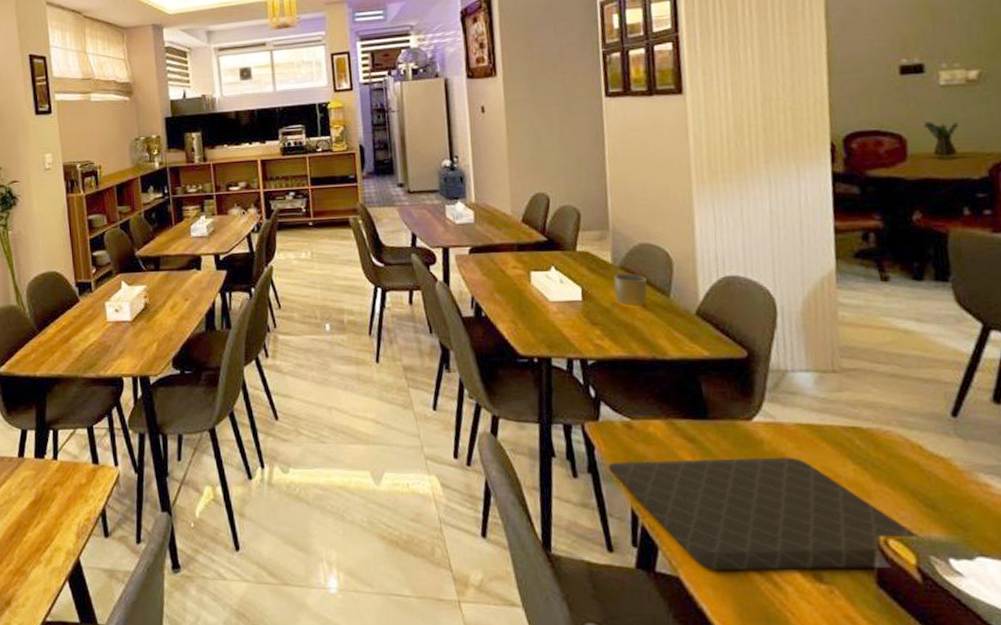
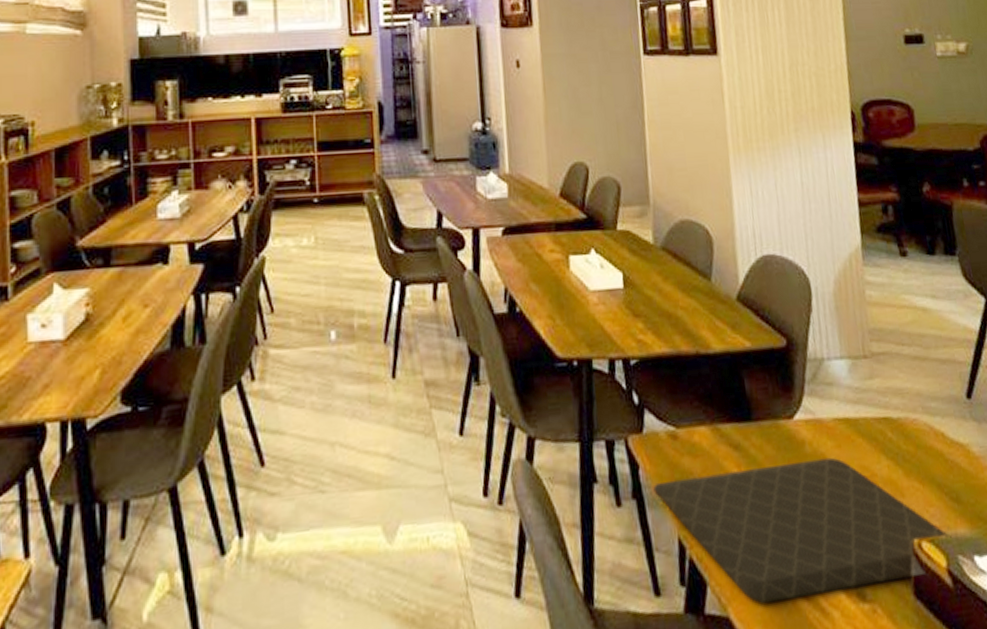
mug: present [613,273,648,307] -> none [655,254,689,294]
vase: present [923,121,959,161] -> none [926,91,955,132]

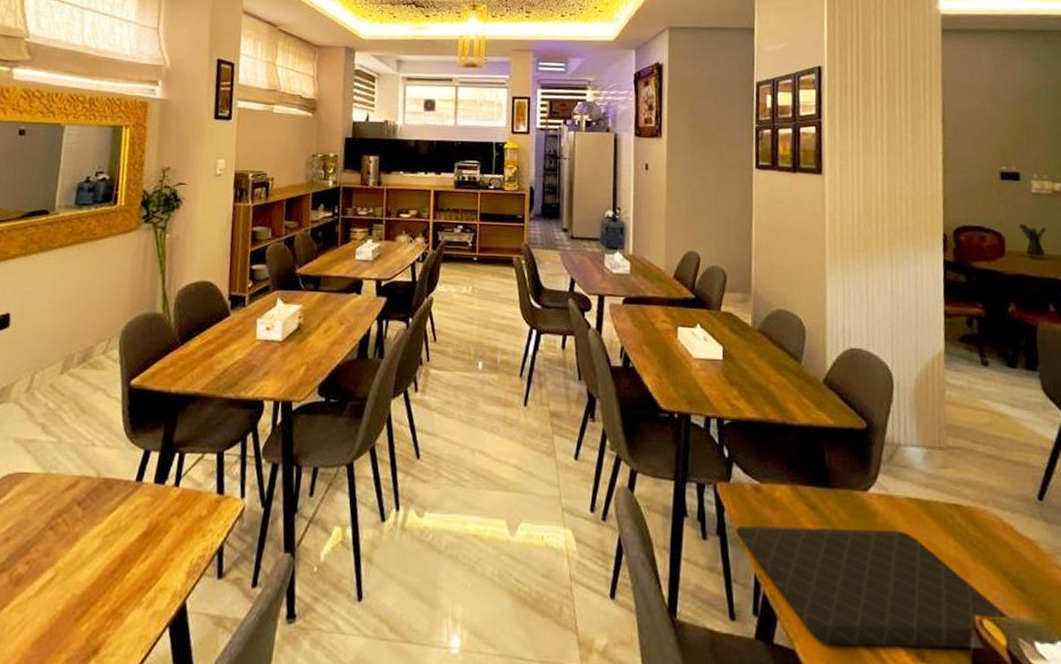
vase: none [926,91,955,132] -> present [1018,223,1047,261]

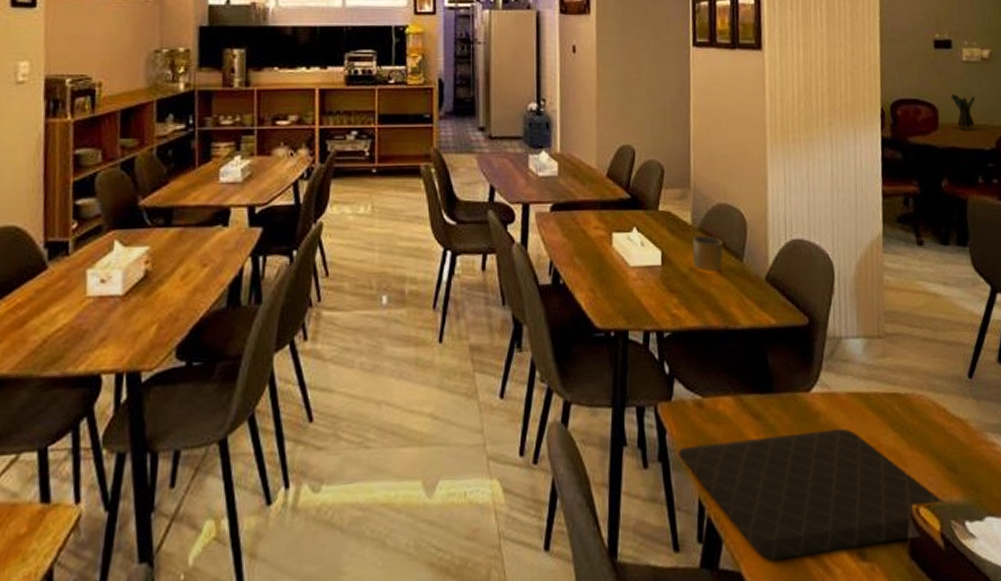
mug: none [752,336,782,371] -> present [692,235,723,273]

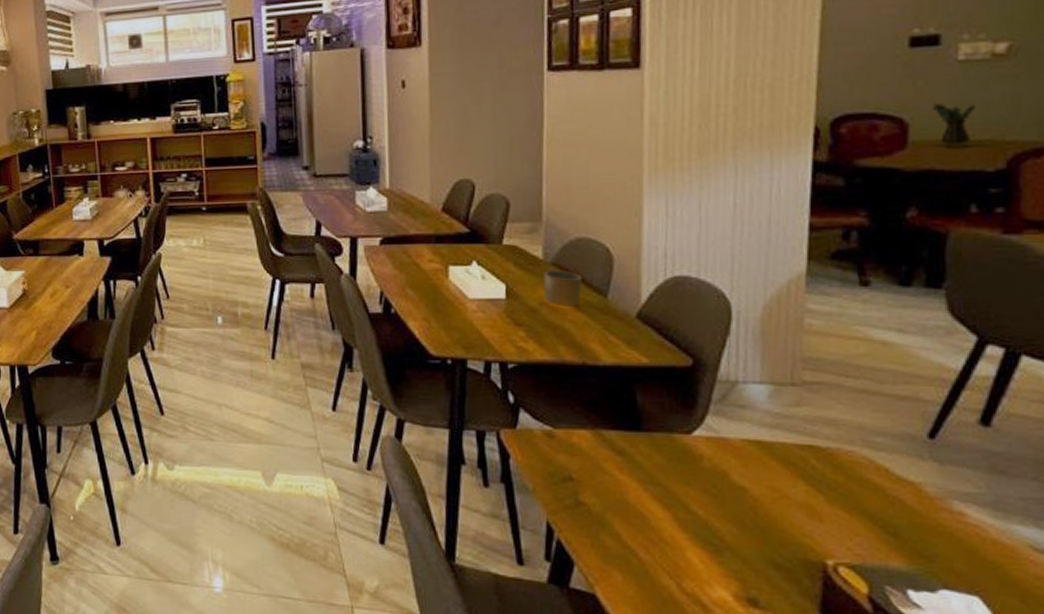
placemat: present [678,428,946,561] -> none [524,472,879,597]

